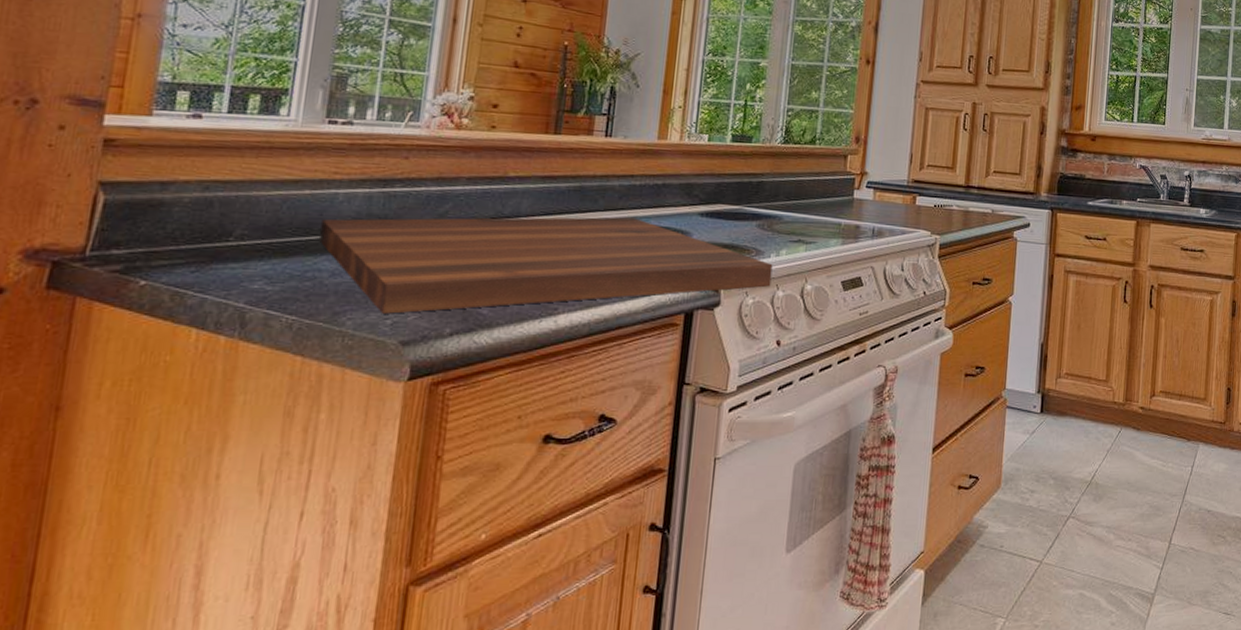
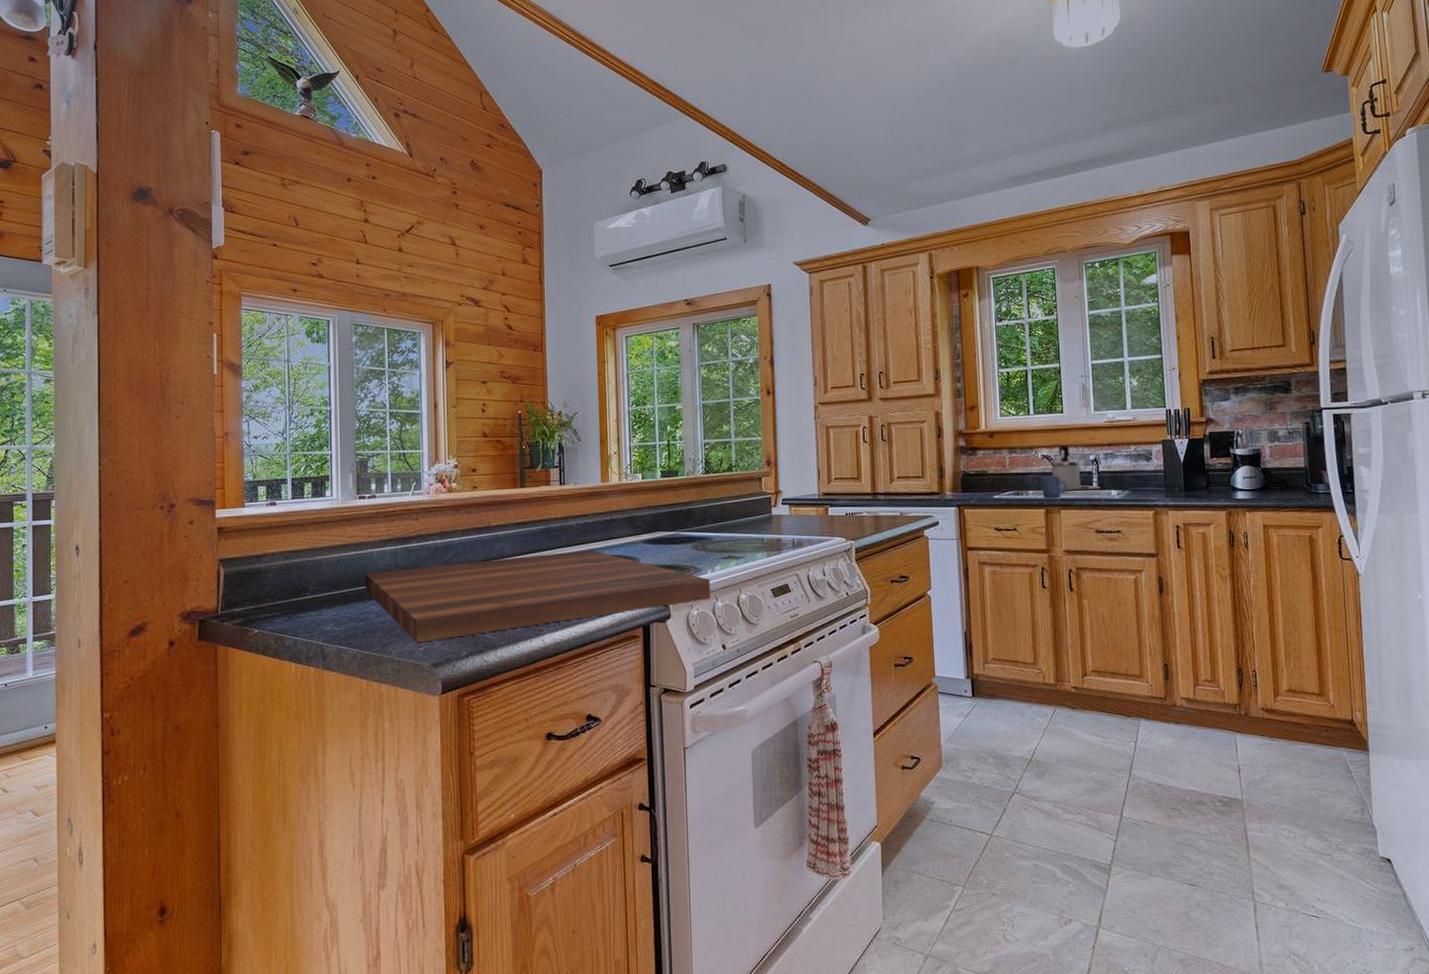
mug: none [1135,187,1161,212] -> present [1040,476,1068,499]
soap dispenser: none [1146,158,1175,205] -> present [1050,446,1081,491]

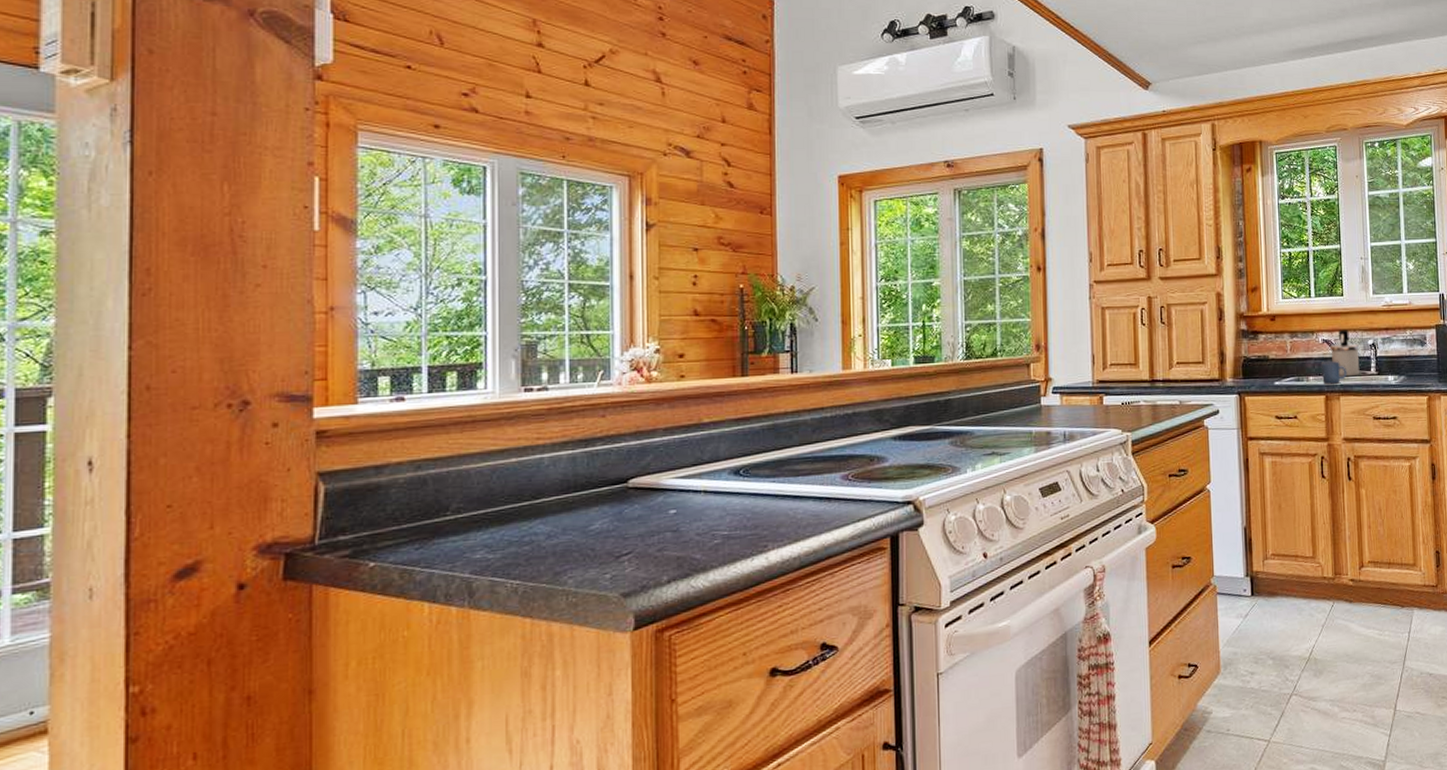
cutting board: present [365,550,711,643] -> none [532,449,971,569]

